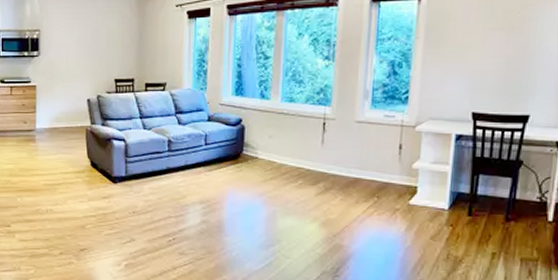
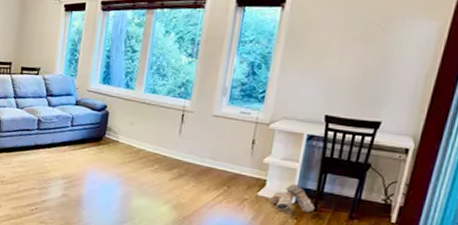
boots: none [421,189,470,218] -> present [269,184,316,212]

